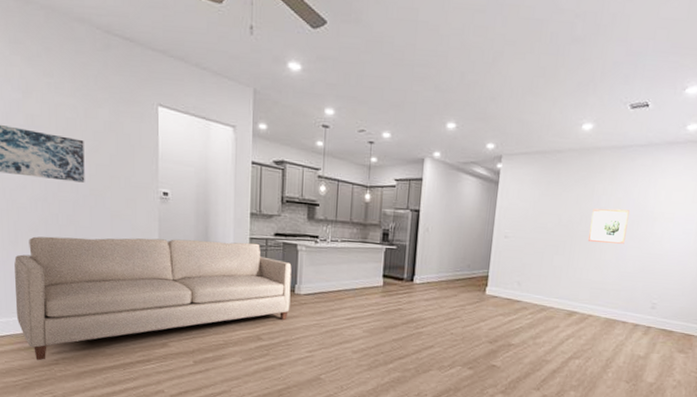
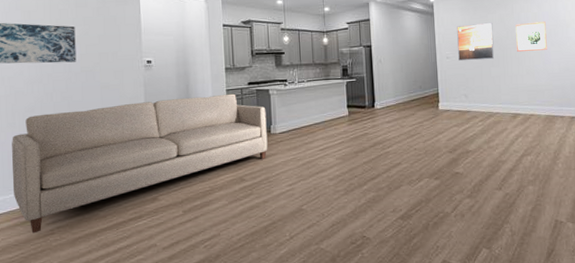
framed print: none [518,201,566,246] -> present [457,22,494,61]

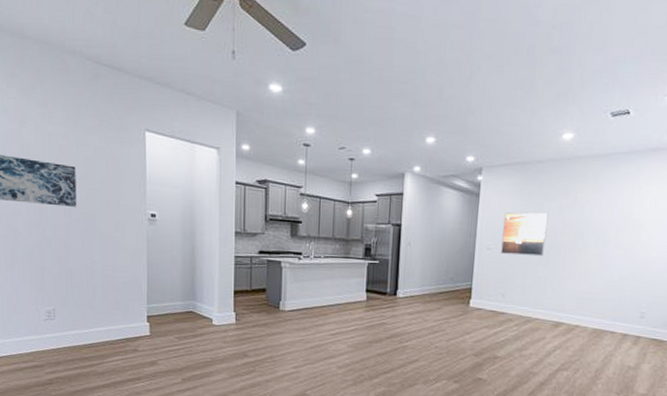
sofa: present [11,93,268,234] -> none [11,259,276,381]
wall art: present [515,21,547,52] -> none [571,217,614,253]

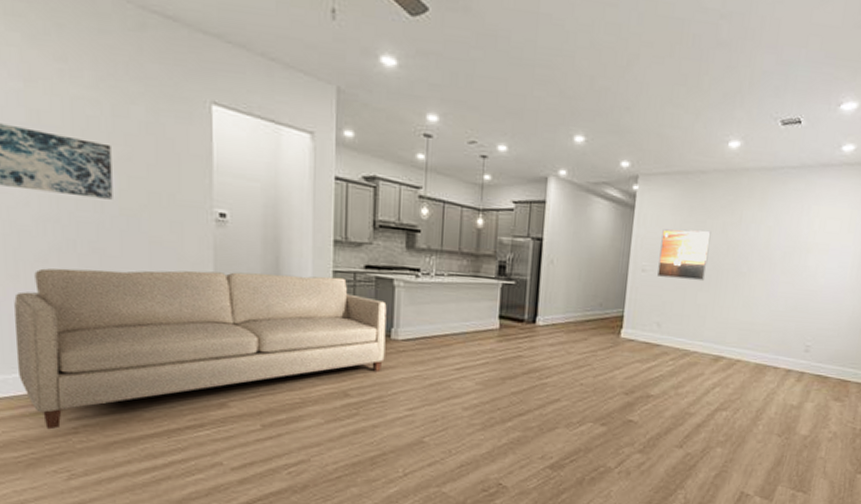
sofa: none [11,259,276,381] -> present [14,268,387,430]

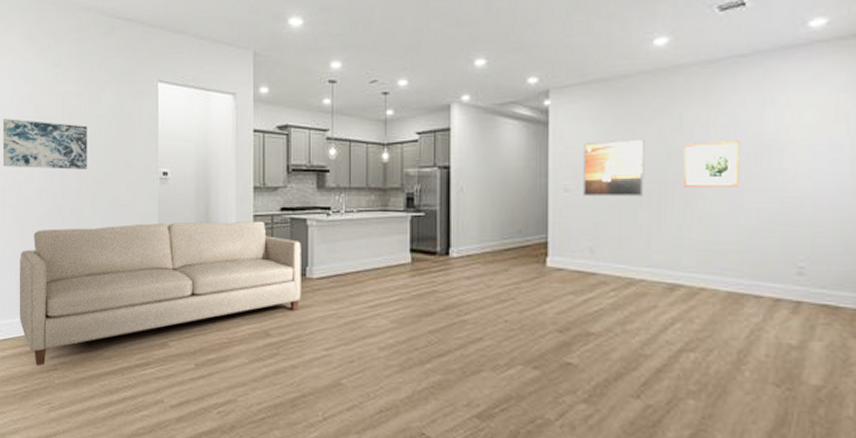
wall art: none [735,238,781,279] -> present [682,141,740,187]

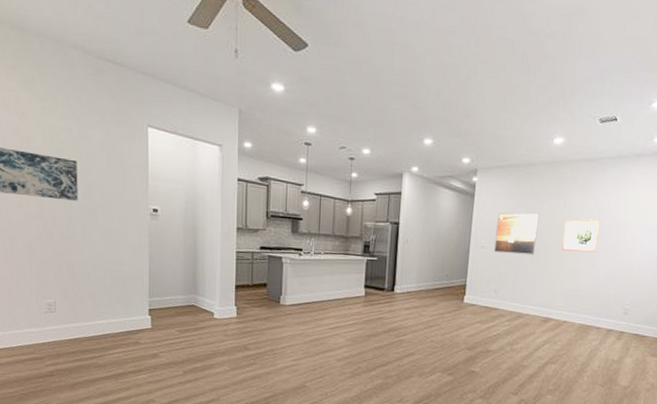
sofa: present [19,221,301,367] -> none [11,252,277,373]

